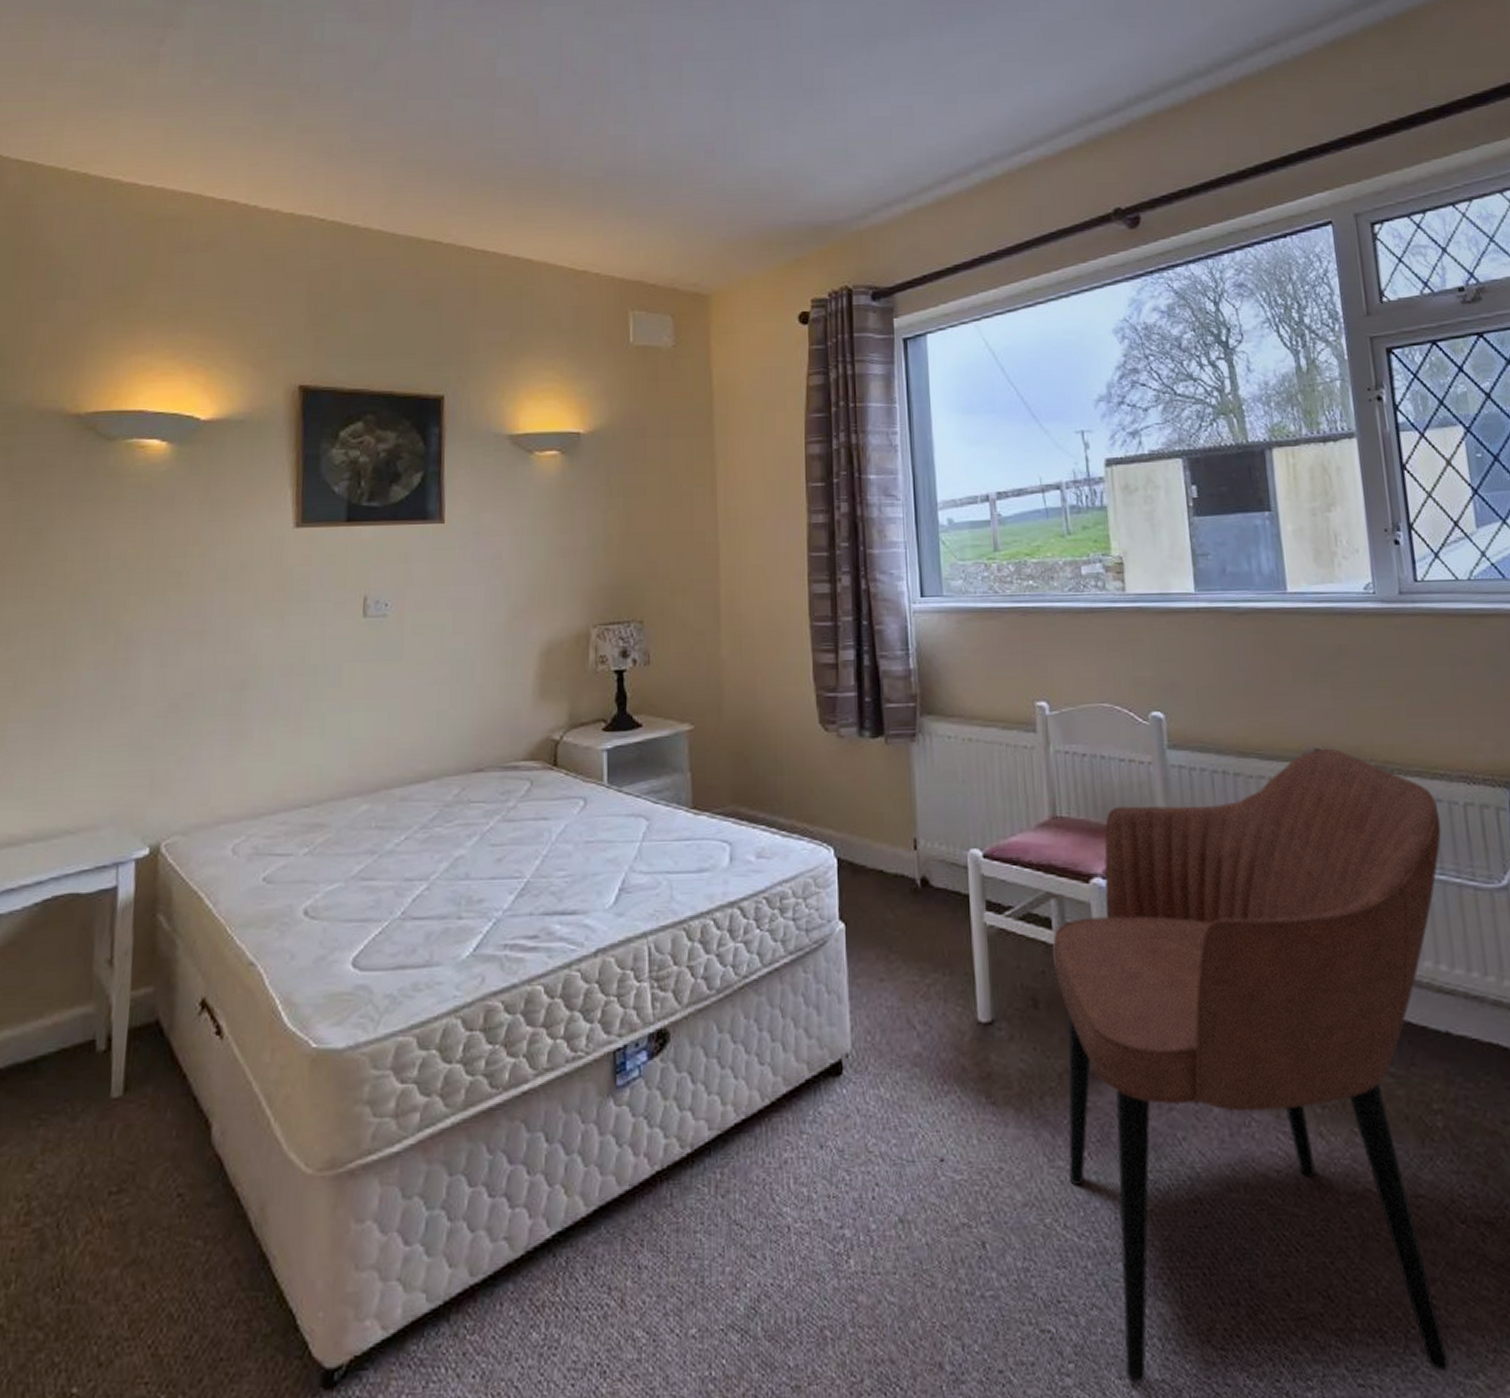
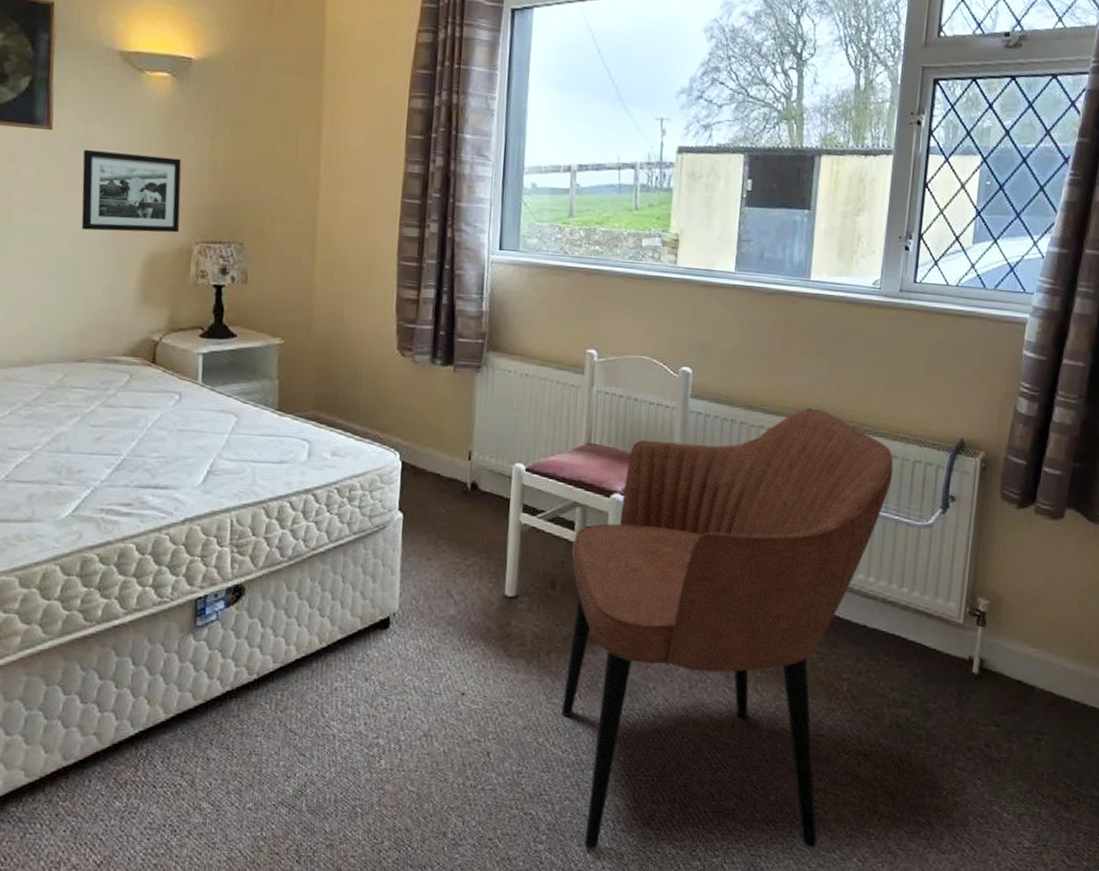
picture frame: none [475,537,576,625] -> present [81,149,182,233]

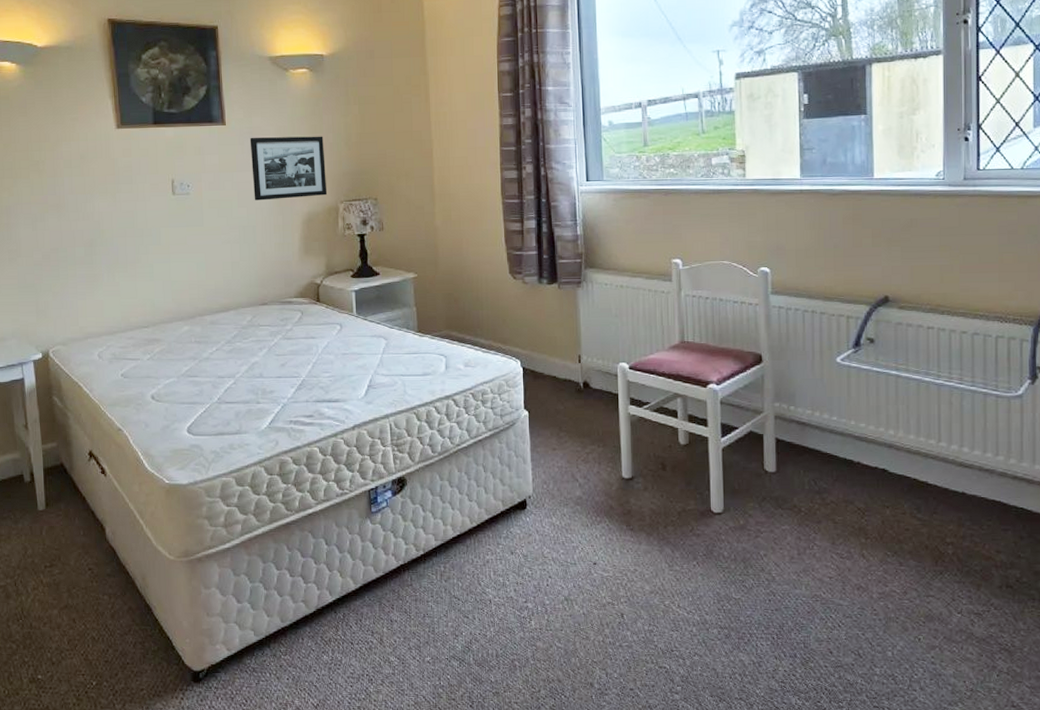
armchair: present [561,408,894,850] -> none [677,295,976,701]

